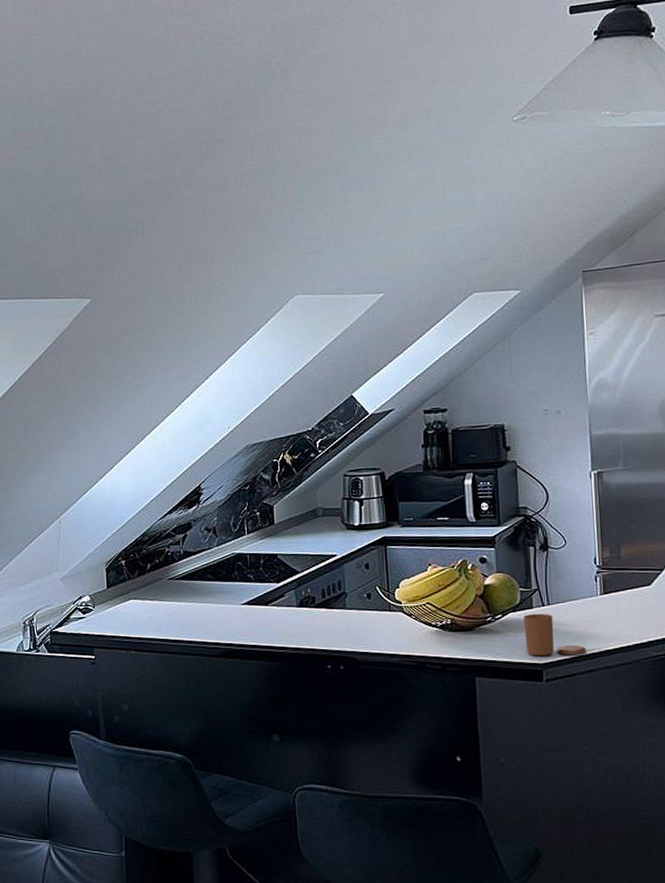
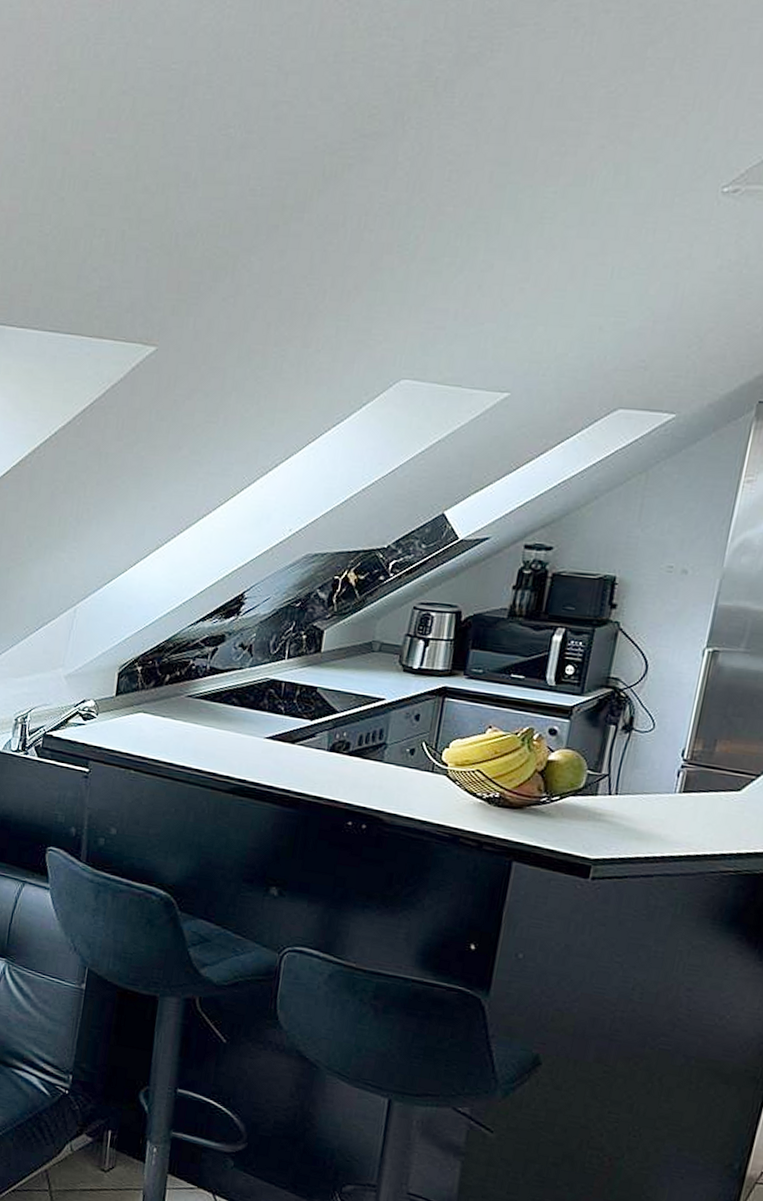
candle: present [523,613,587,657] -> none [578,801,647,856]

